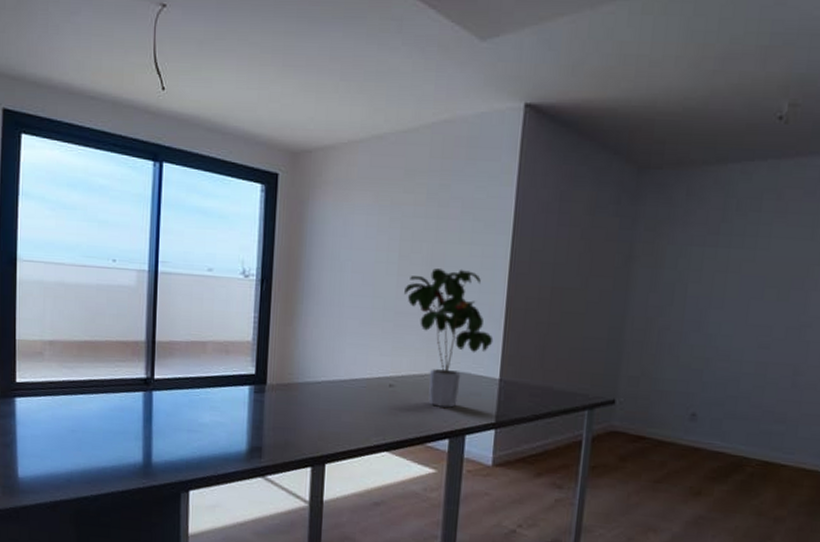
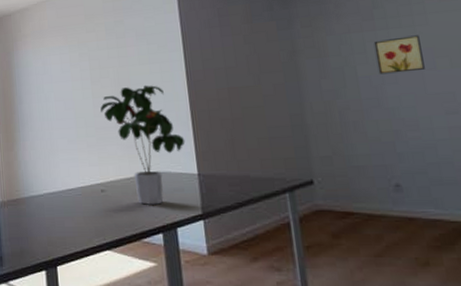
wall art: none [707,259,757,299] -> present [373,35,425,75]

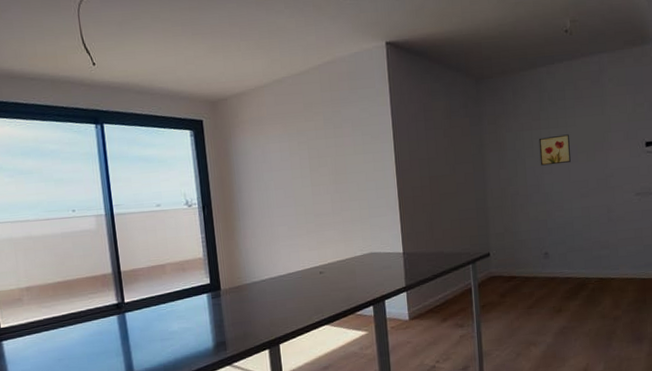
potted plant: present [100,84,186,205] -> none [319,173,394,283]

